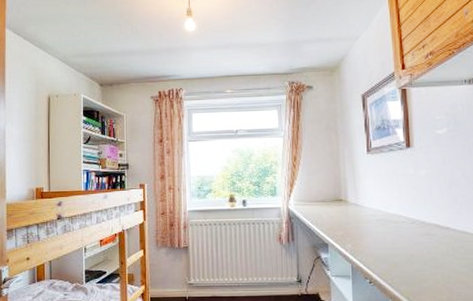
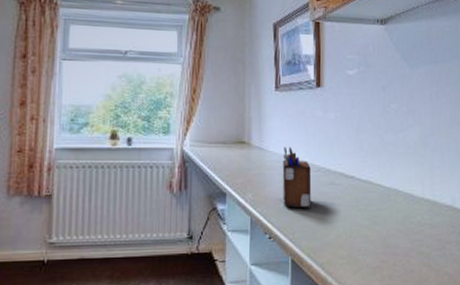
desk organizer: none [378,202,408,257] -> present [282,147,312,209]

